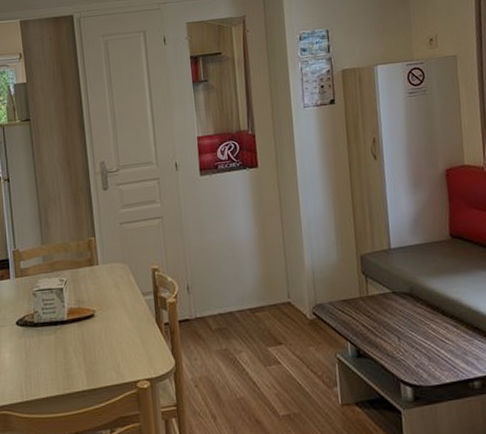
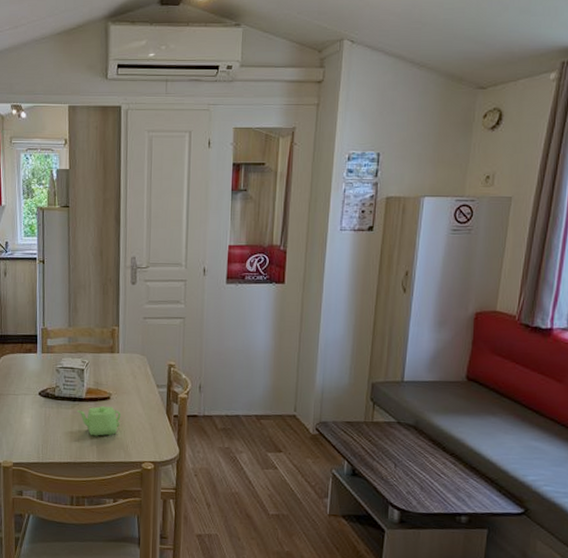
teapot: none [59,324,109,361] -> present [76,405,121,436]

